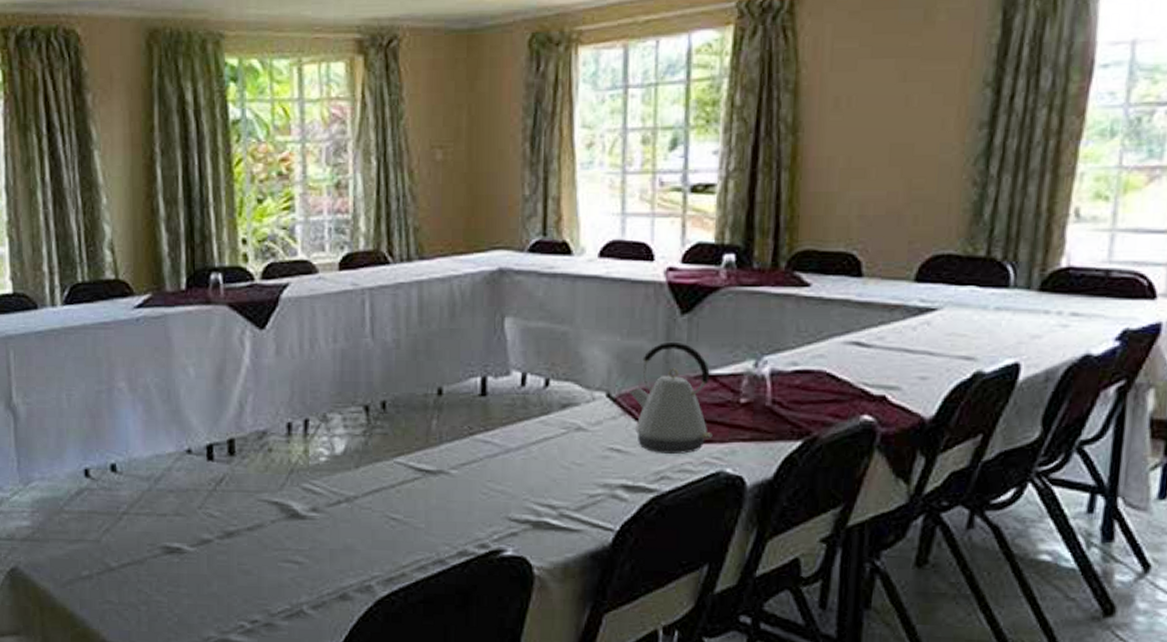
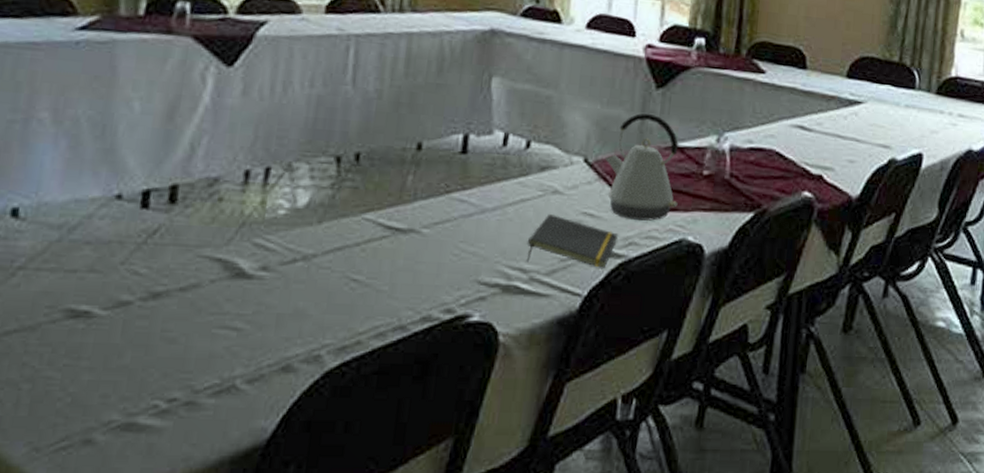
notepad: none [553,451,649,503] -> present [526,214,619,268]

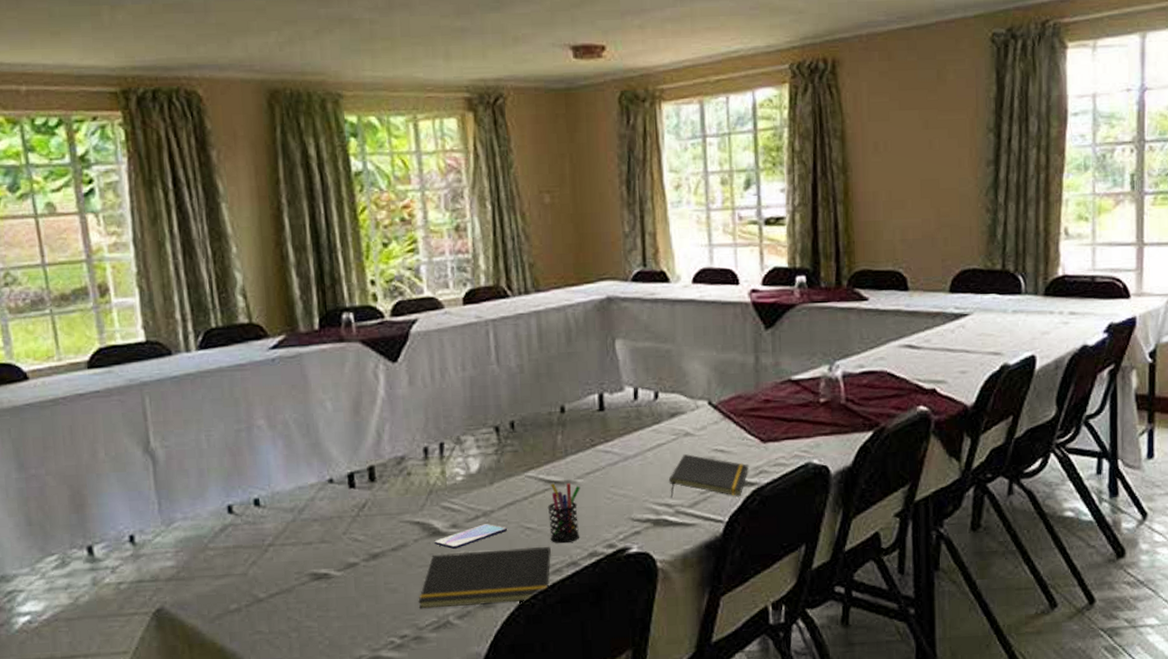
notepad: none [200,300,378,369] -> present [418,547,552,609]
smartphone: none [235,268,329,296] -> present [434,523,507,549]
pen holder: none [378,230,425,303] -> present [547,482,580,544]
kettle: present [605,113,679,221] -> none [728,353,800,451]

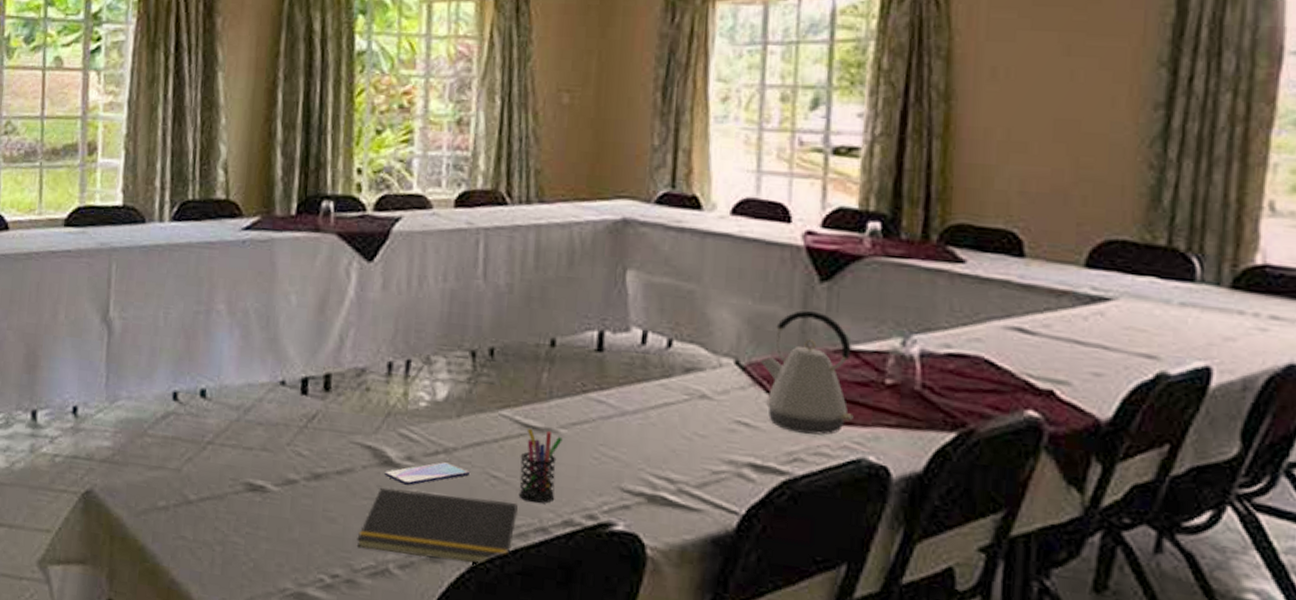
notepad: present [668,454,749,498] -> none [673,421,781,485]
kettle: none [728,353,800,451] -> present [761,310,854,435]

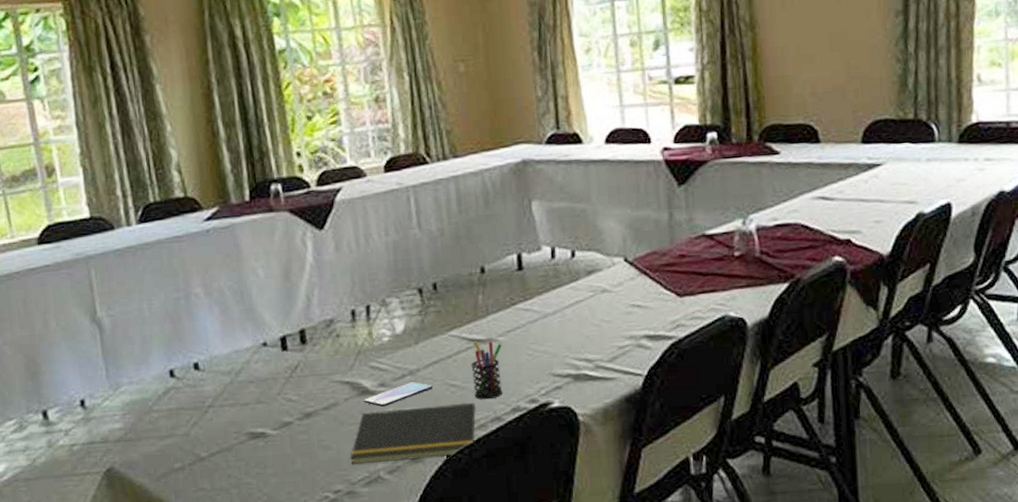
kettle: present [761,310,854,435] -> none [643,209,716,305]

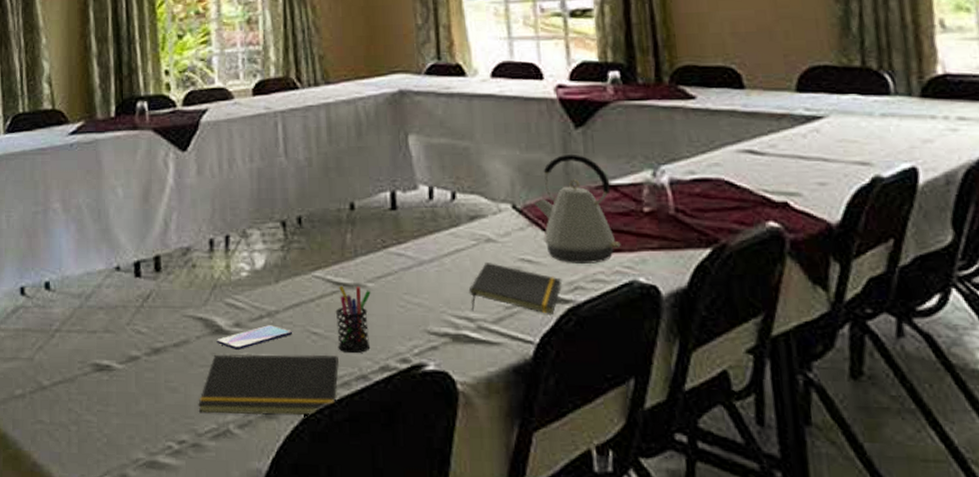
notepad: none [587,310,667,354] -> present [469,263,562,314]
kettle: none [643,209,716,305] -> present [534,153,621,264]

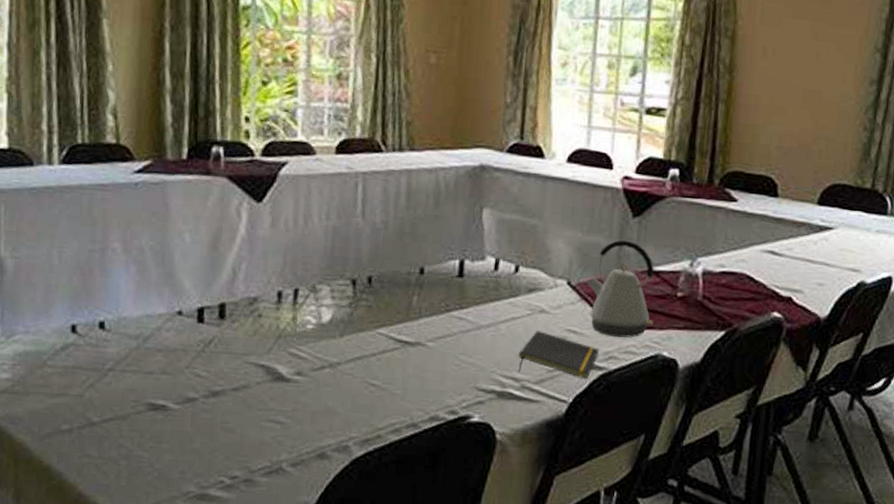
notepad: present [198,354,340,416] -> none [253,399,393,457]
smartphone: present [216,324,292,350] -> none [276,374,351,396]
pen holder: present [335,285,371,354] -> none [393,343,430,405]

